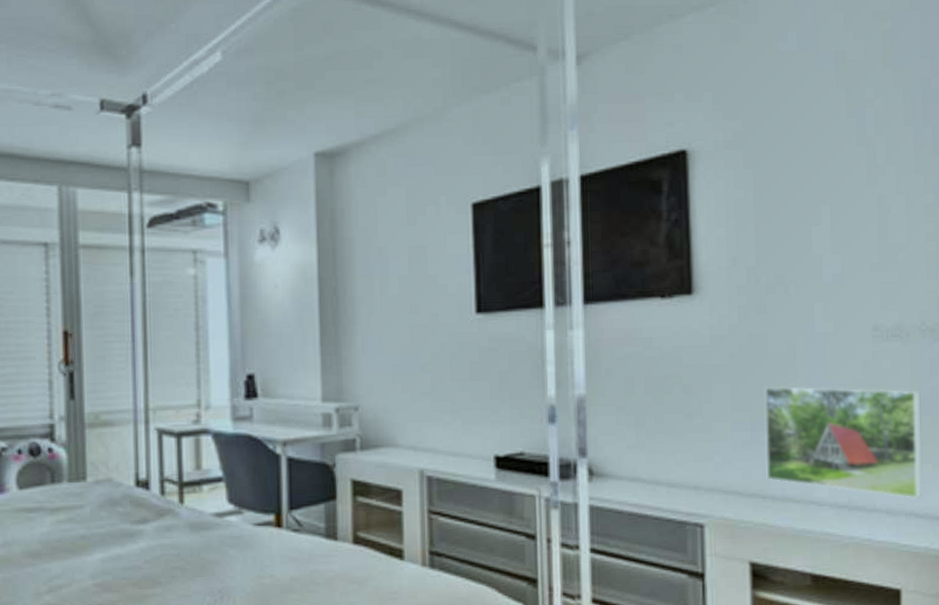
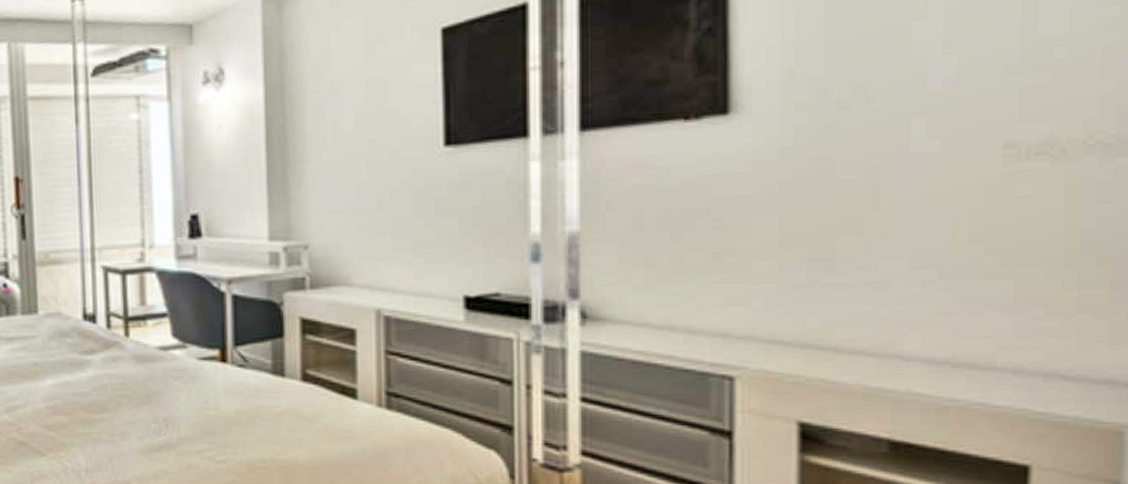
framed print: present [764,386,922,500] -> none [827,218,1080,358]

